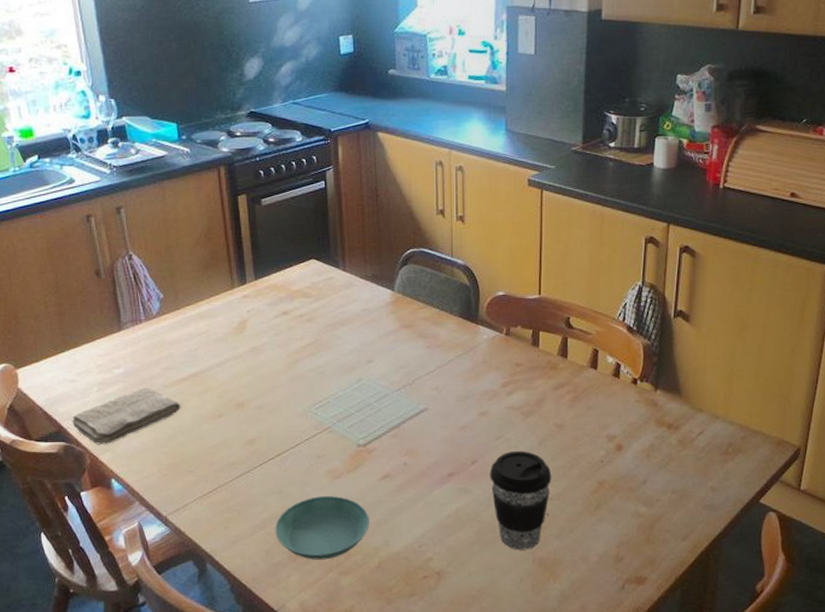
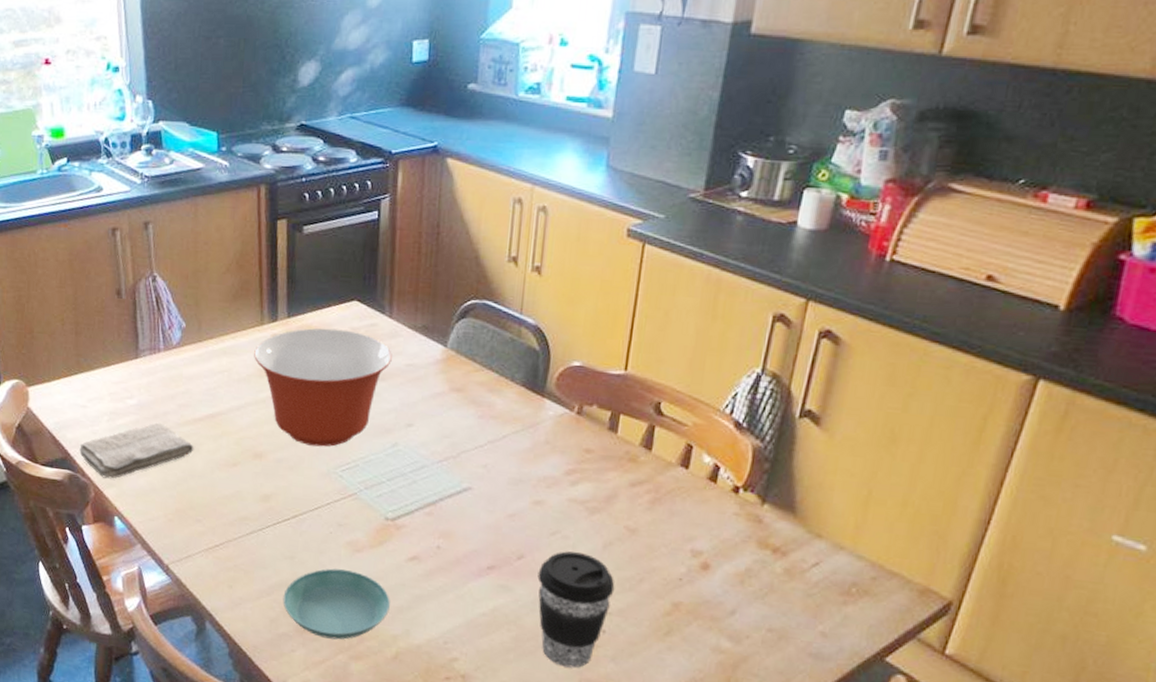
mixing bowl: none [228,285,349,390] -> present [254,327,392,447]

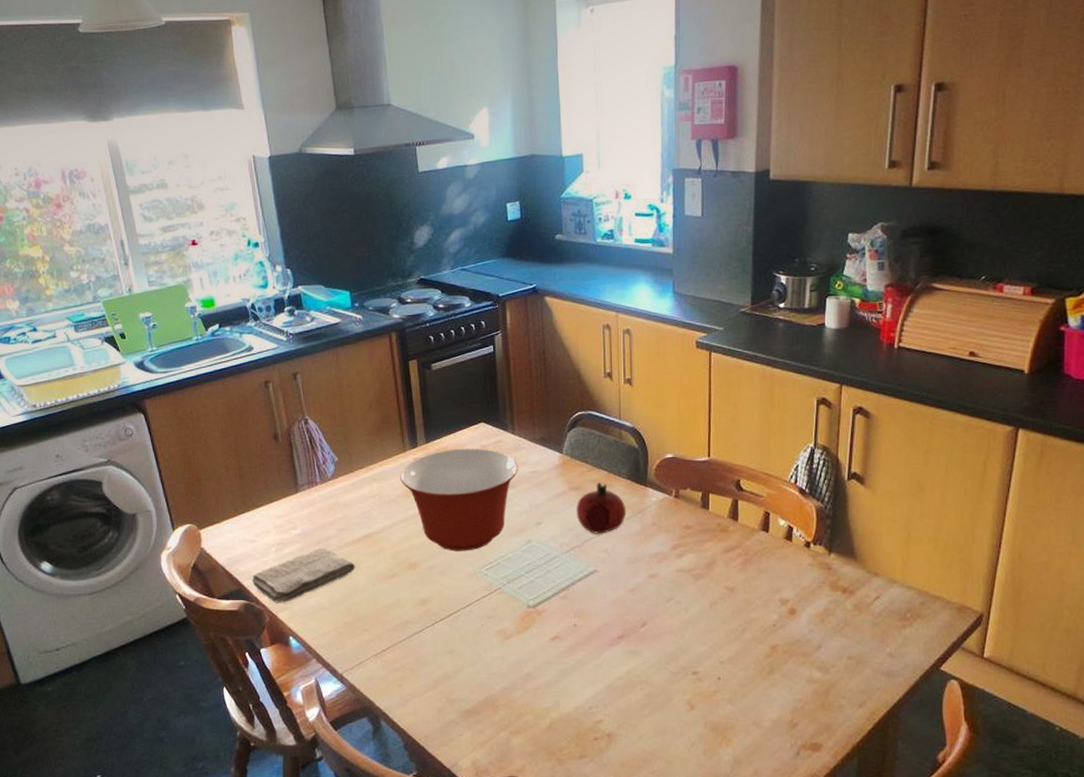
saucer: present [283,568,390,640] -> none [447,656,540,719]
fruit: none [455,385,516,447] -> present [577,481,627,534]
coffee cup: present [537,551,615,669] -> none [660,614,723,714]

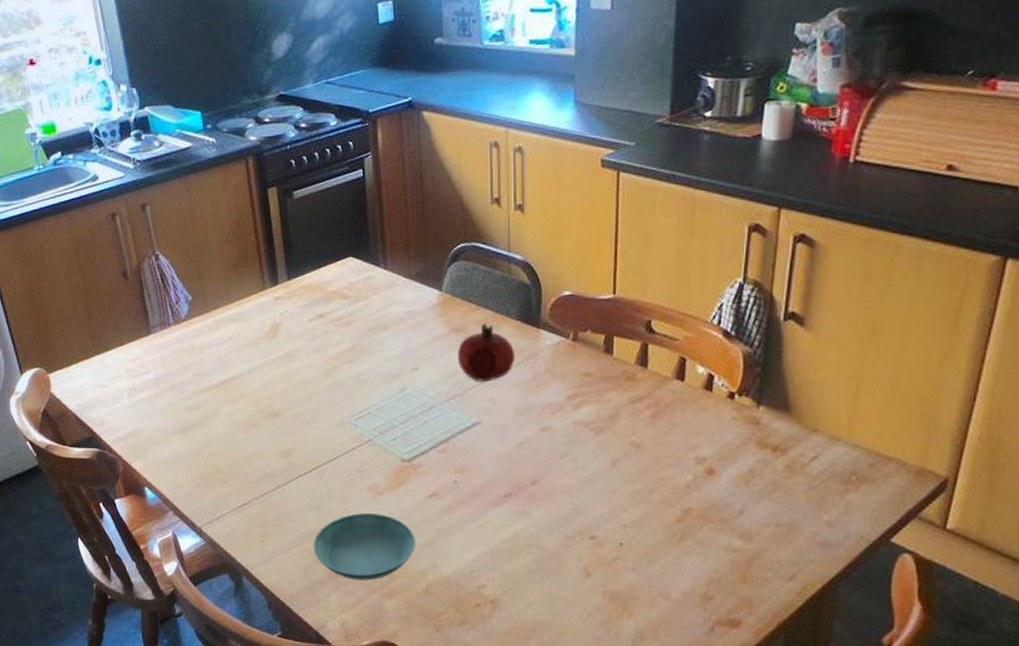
washcloth: present [252,547,356,603] -> none [104,393,213,452]
mixing bowl: present [400,448,518,551] -> none [260,285,391,399]
saucer: none [447,656,540,719] -> present [313,513,415,580]

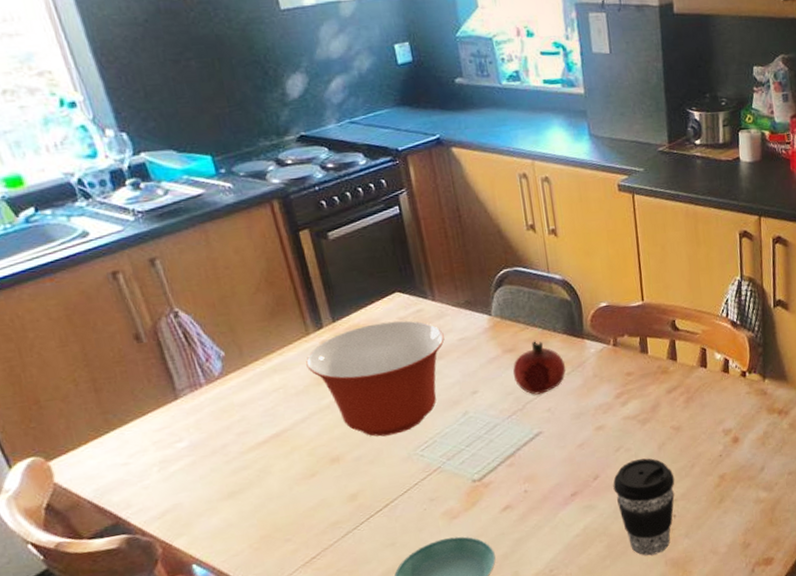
mixing bowl: none [260,285,391,399] -> present [306,320,444,437]
coffee cup: none [552,472,627,582] -> present [613,458,675,556]

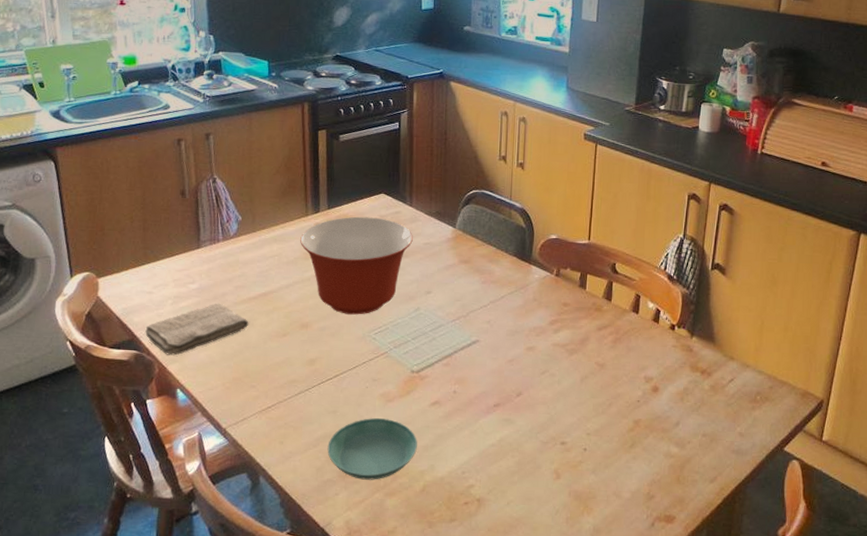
washcloth: none [131,456,266,531] -> present [145,303,249,356]
fruit: present [513,340,566,395] -> none [464,256,511,306]
coffee cup: present [613,458,675,556] -> none [533,386,591,483]

